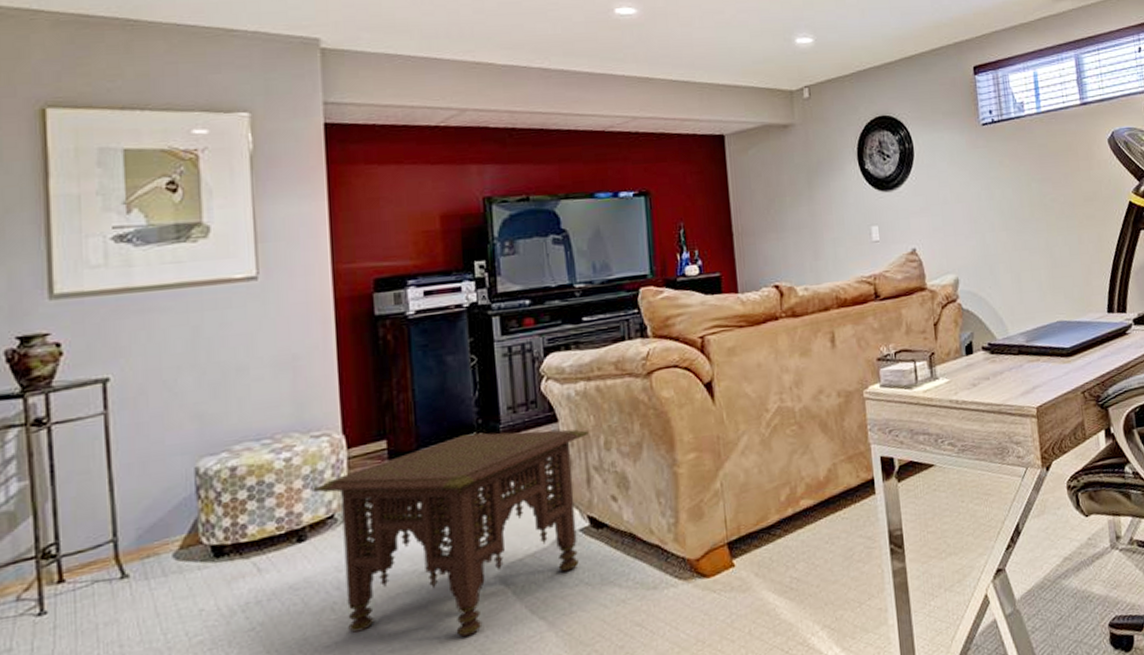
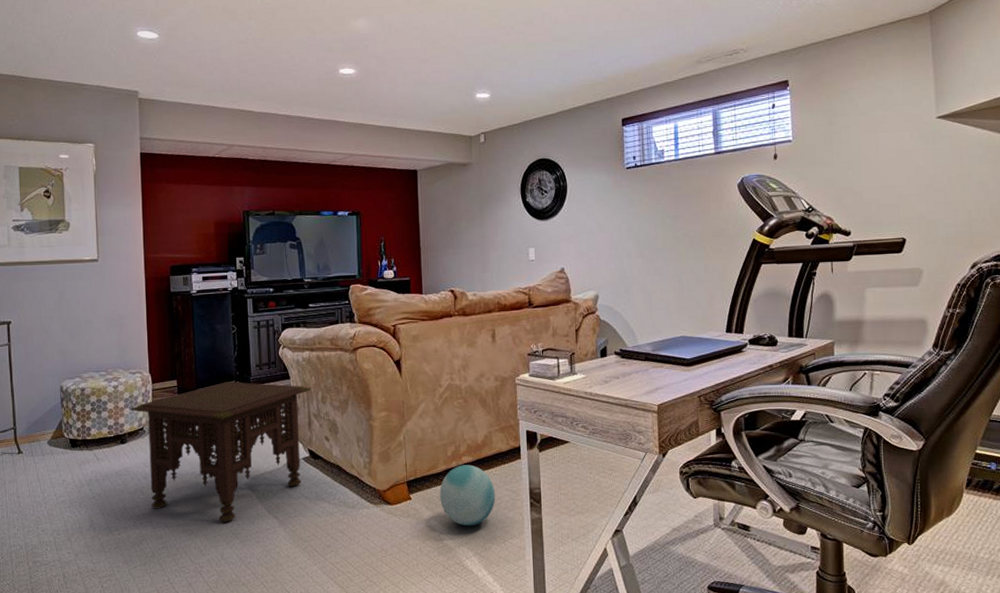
ball: none [772,509,847,592] -> present [439,464,496,527]

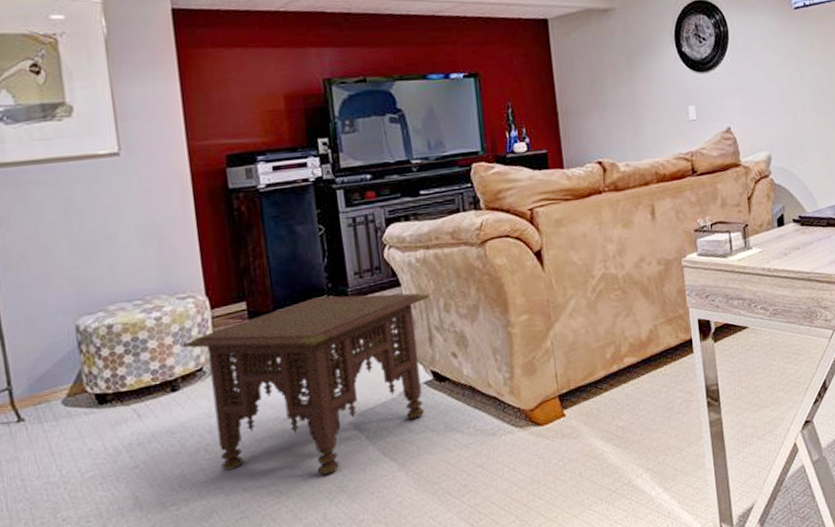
ball: present [439,464,496,527] -> none [599,366,667,440]

